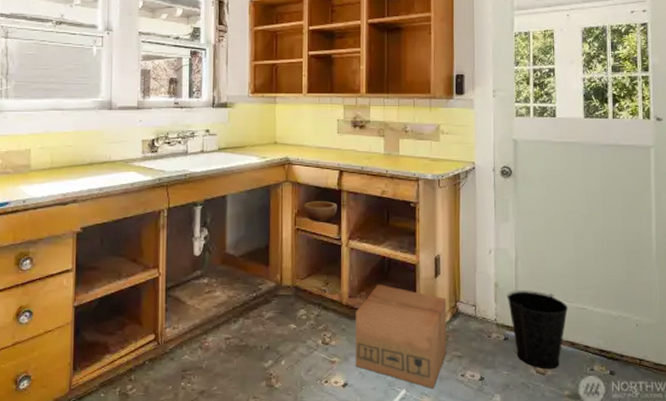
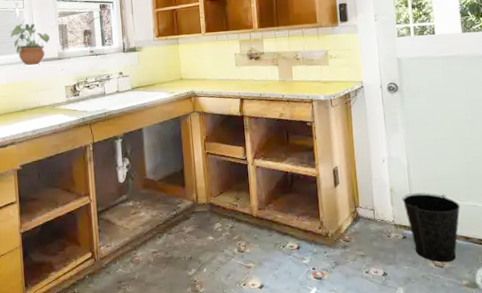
potted plant: none [83,59,130,114] -> present [9,19,50,66]
bowl: present [303,201,337,222] -> none [211,126,242,146]
cardboard box: present [356,283,447,388] -> none [265,196,351,285]

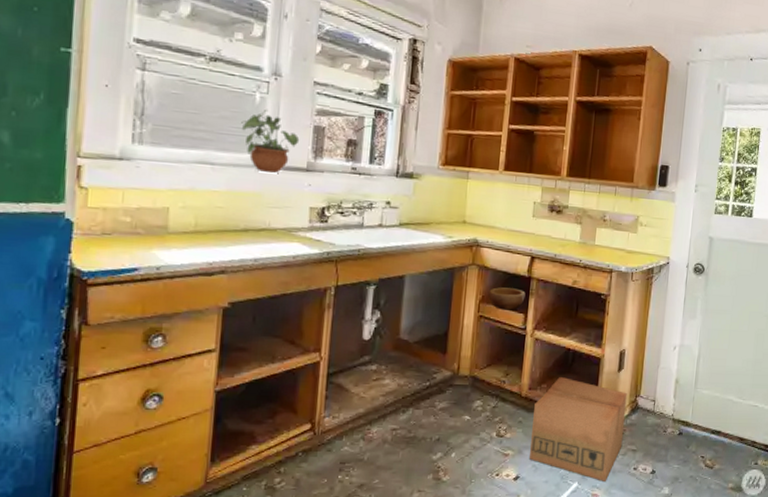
bowl: none [211,126,242,146] -> present [489,287,526,310]
cardboard box: none [265,196,351,285] -> present [530,376,628,481]
bucket: present [402,192,460,263] -> none [685,387,741,463]

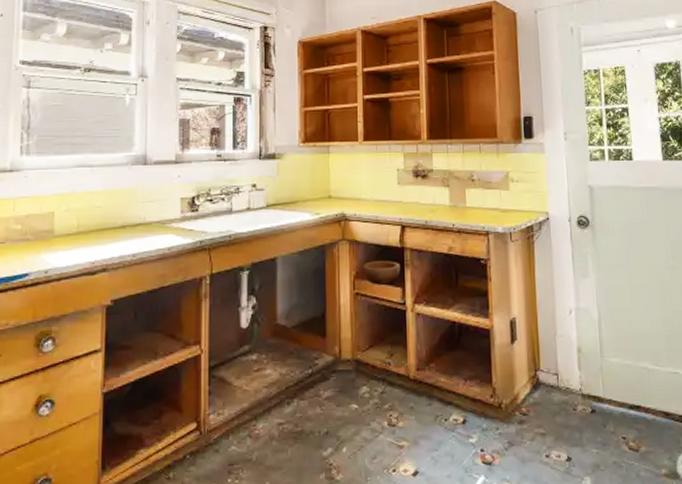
potted plant: present [241,109,300,174] -> none [114,109,167,170]
cardboard box: present [530,376,628,481] -> none [425,353,529,473]

